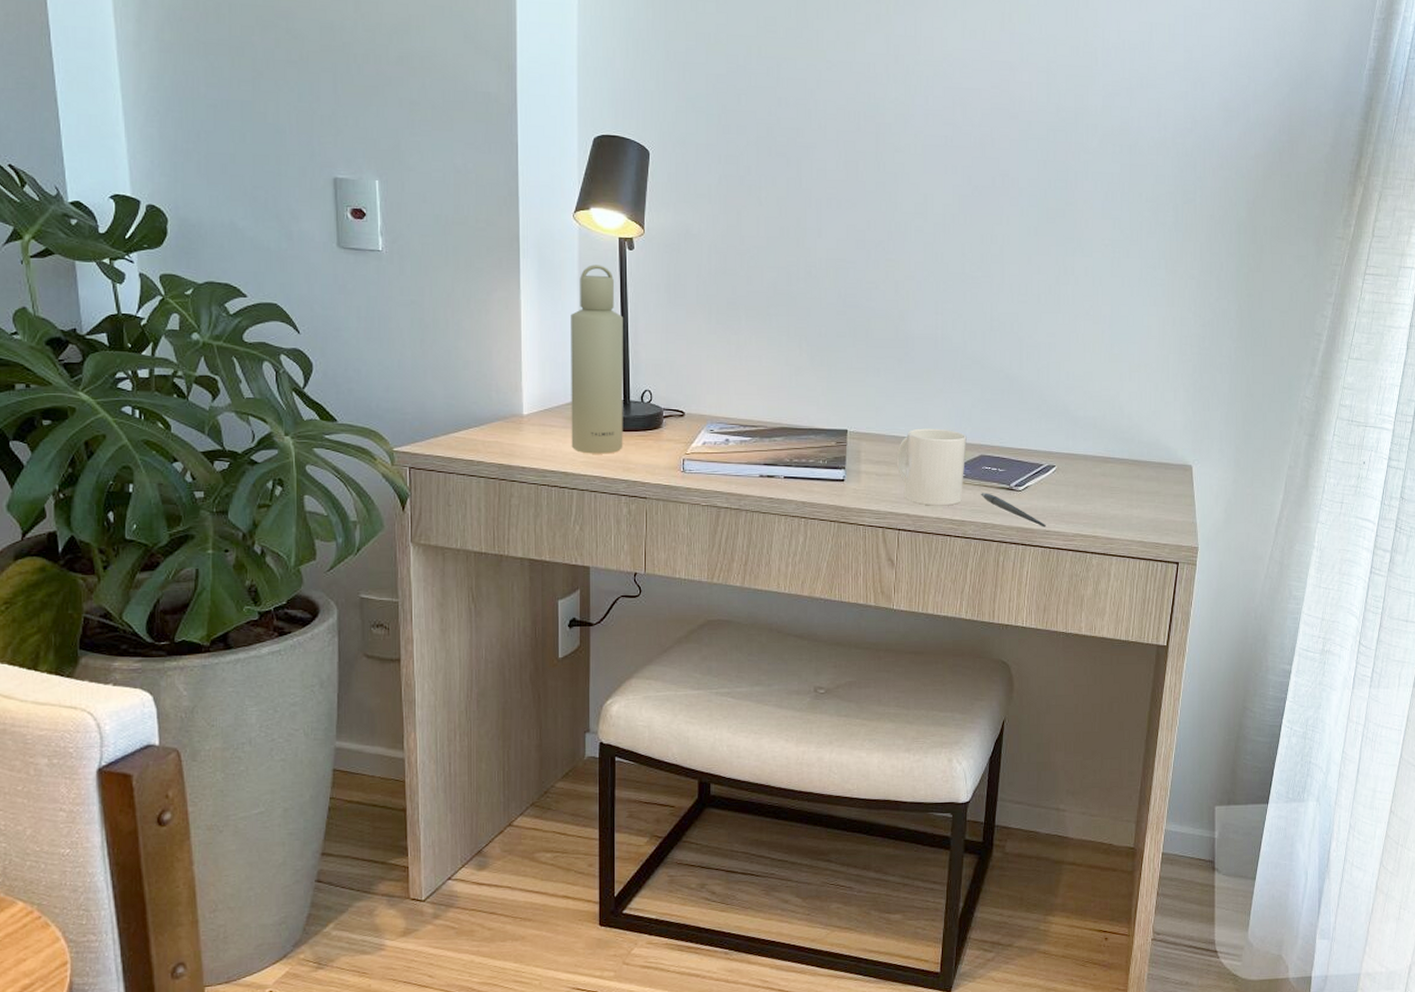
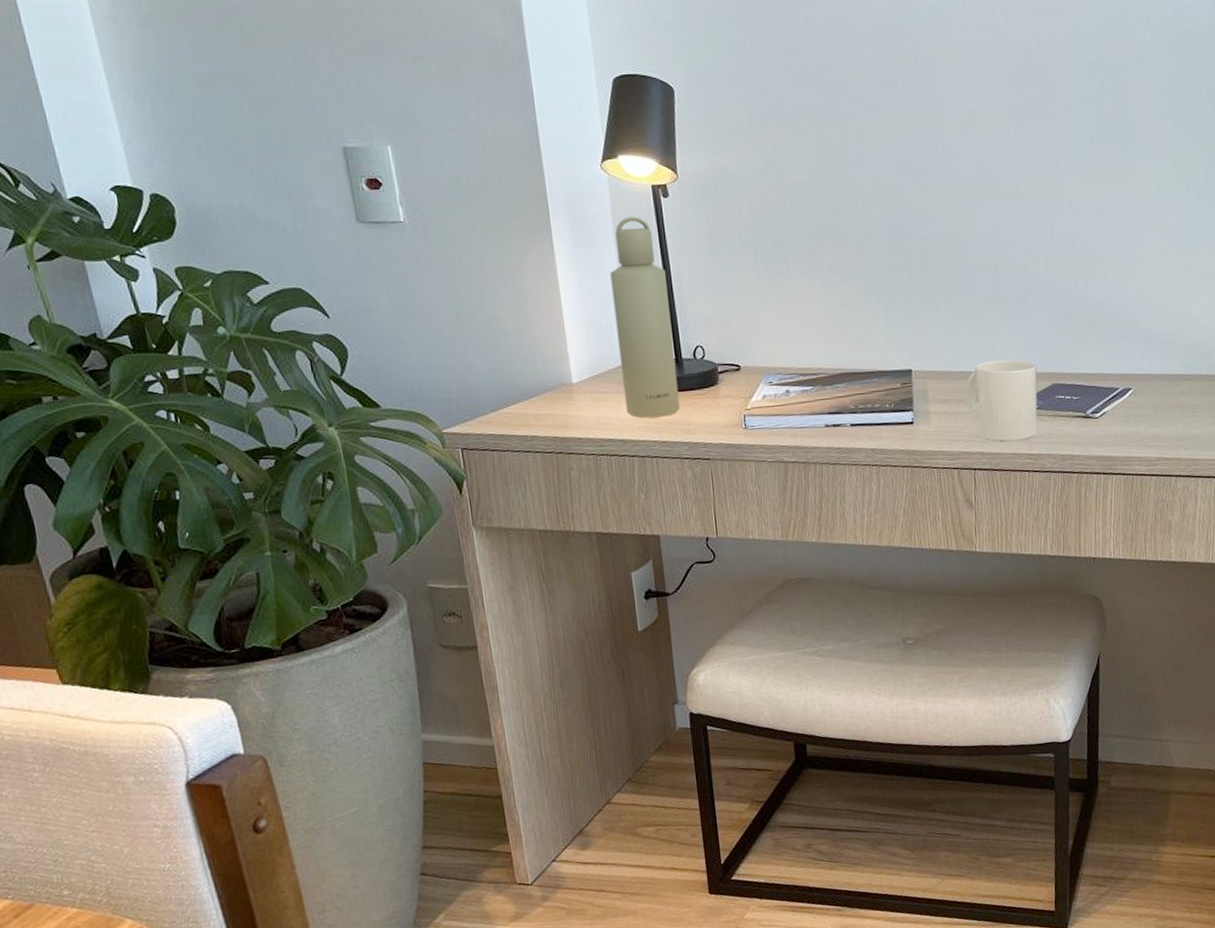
pen: present [981,493,1046,527] -> none [1056,423,1127,454]

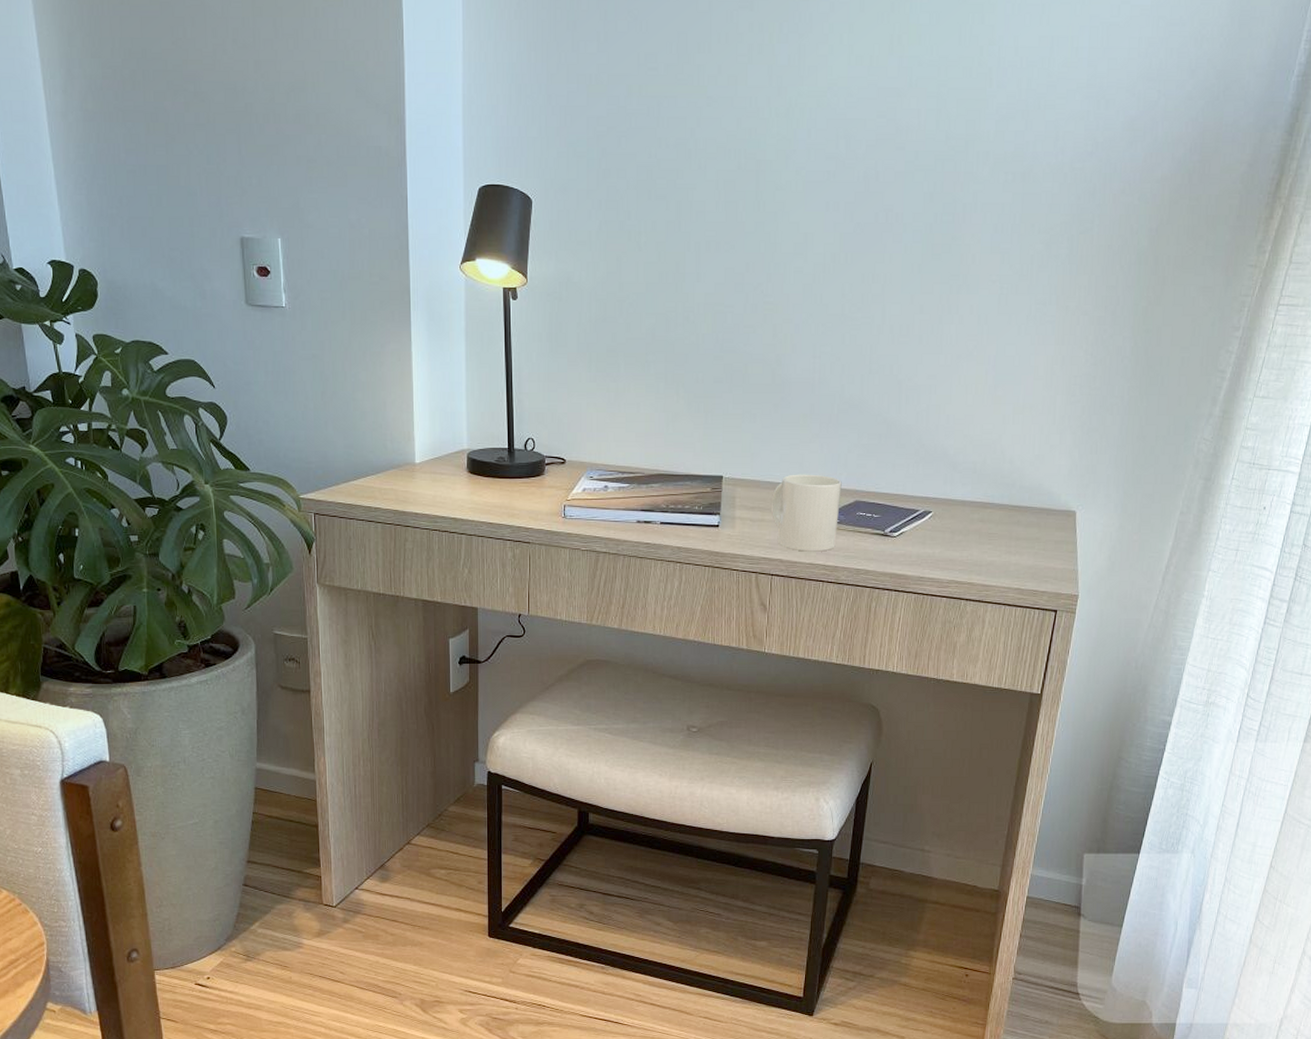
bottle: present [610,216,681,419] -> none [458,315,508,501]

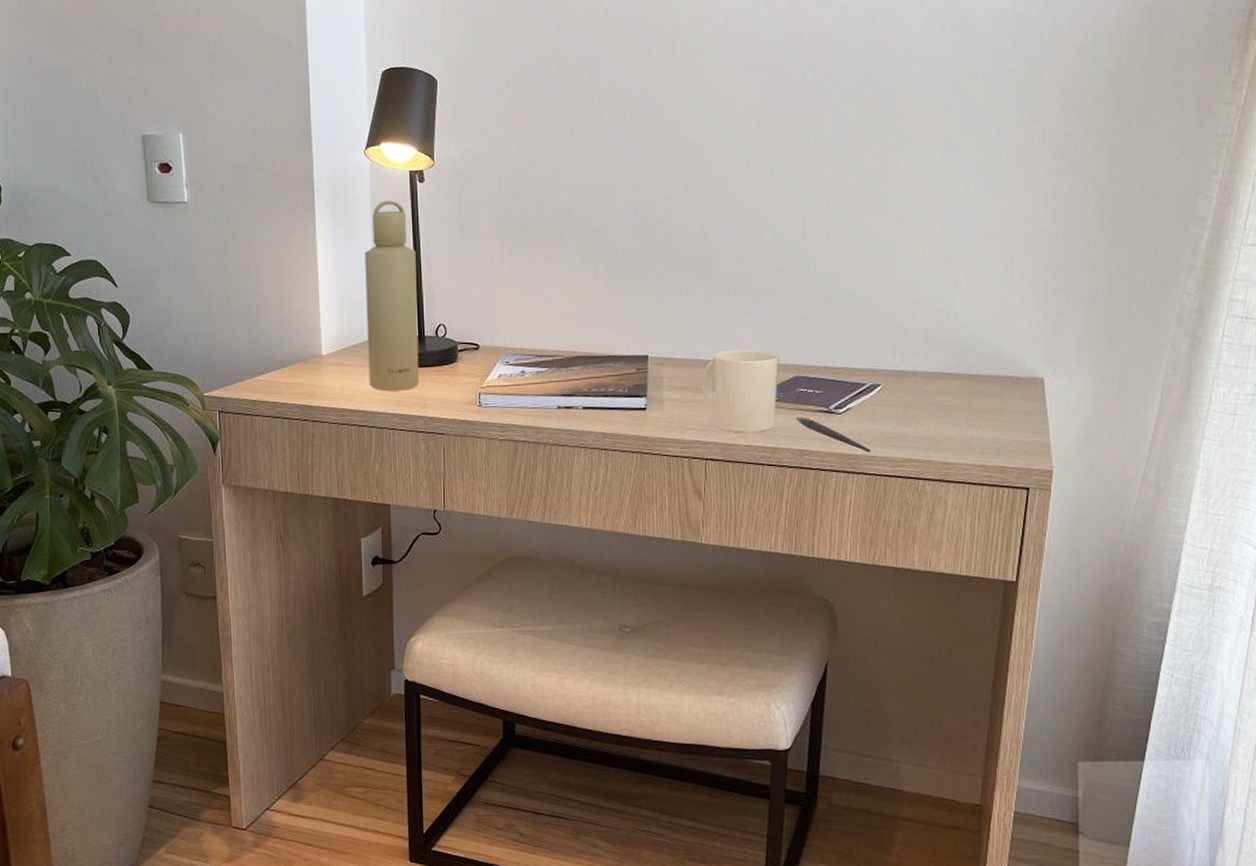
bottle: none [458,315,508,501] -> present [365,200,420,392]
pen: none [855,539,920,574] -> present [796,417,871,453]

